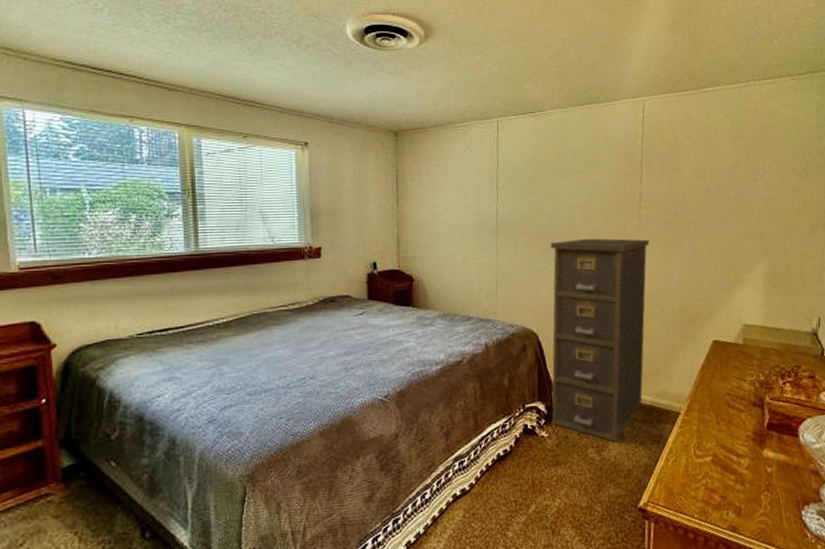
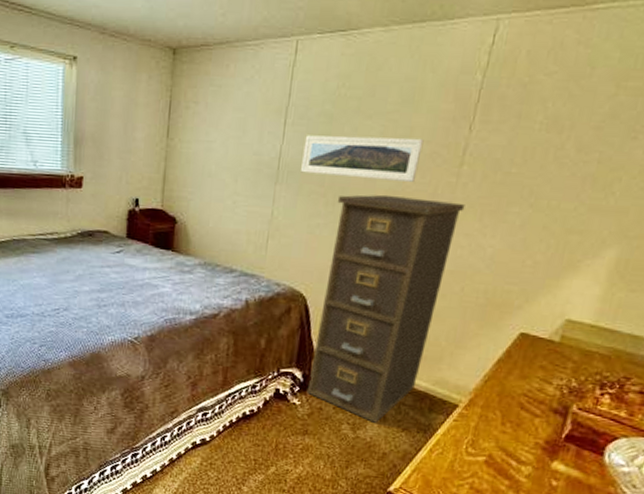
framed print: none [515,191,609,227] -> present [301,135,424,182]

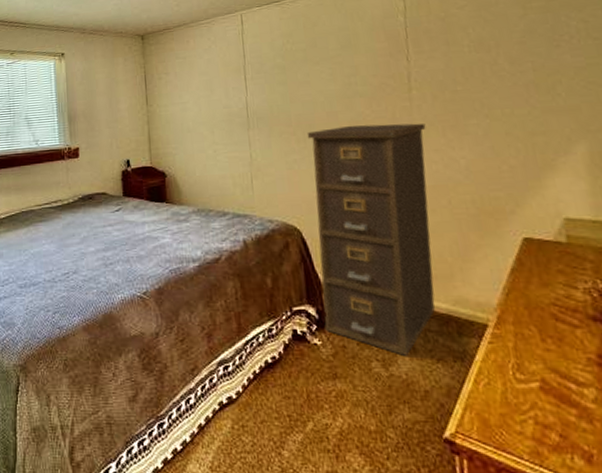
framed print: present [301,135,424,182] -> none [265,74,373,117]

